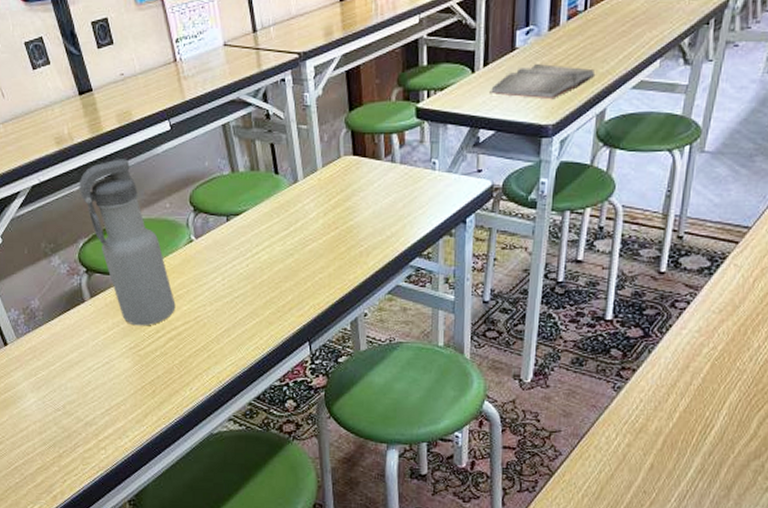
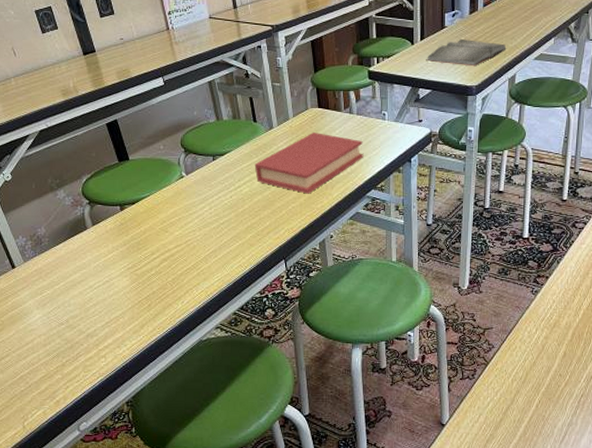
water bottle: present [79,159,176,326] -> none [83,108,169,249]
book: none [275,187,408,262] -> present [254,133,364,194]

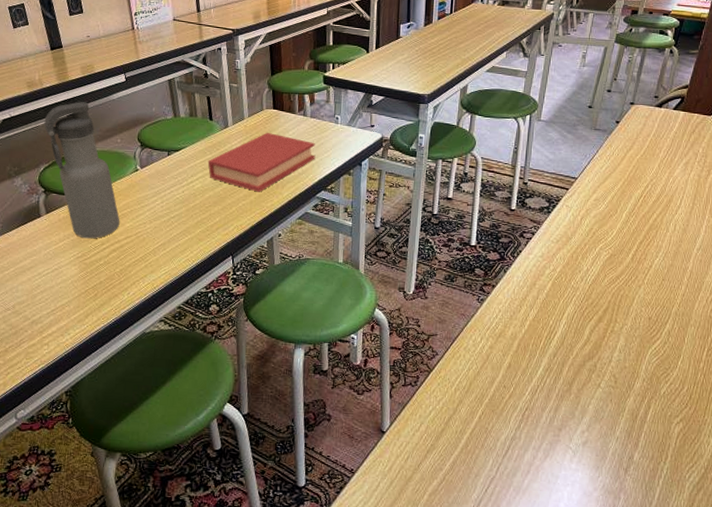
water bottle: none [83,108,169,249] -> present [44,101,120,239]
hardback book: present [426,38,507,67] -> none [380,49,459,76]

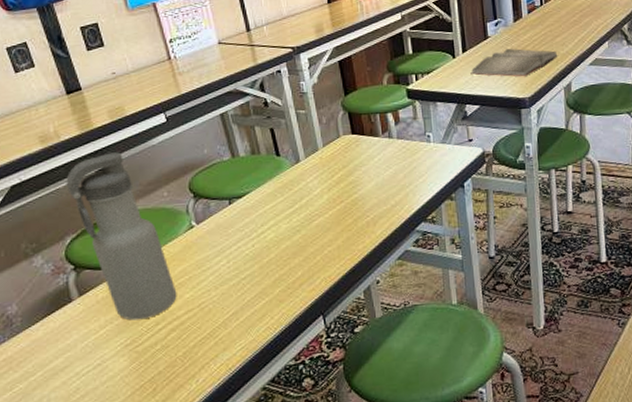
book: present [207,133,316,192] -> none [279,162,409,234]
hardback book: none [380,49,459,76] -> present [470,48,558,77]

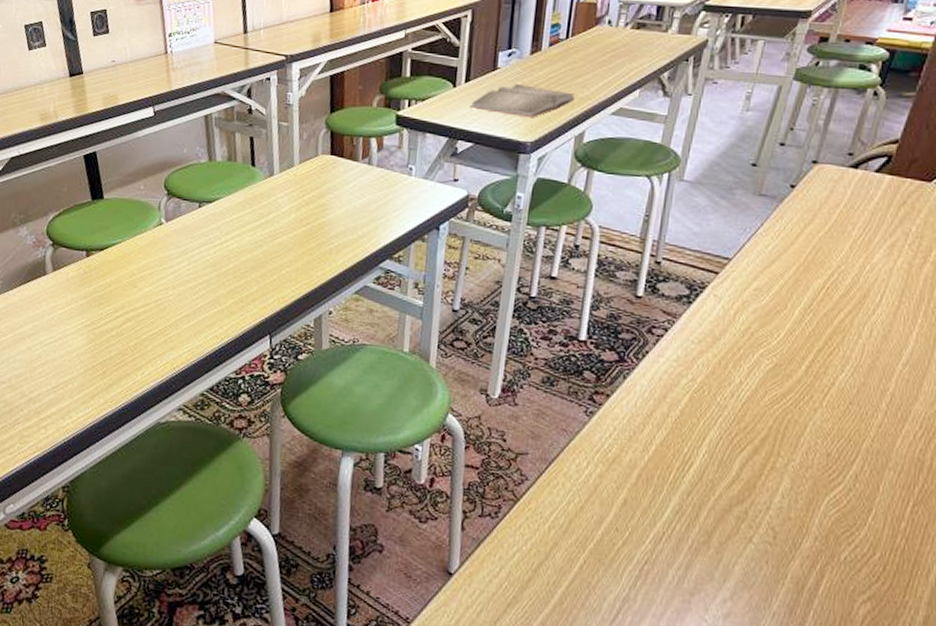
water bottle: present [66,152,177,320] -> none [56,139,138,304]

